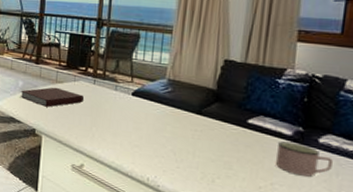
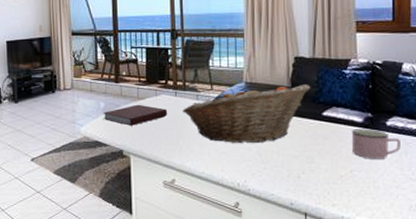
fruit basket: none [99,82,239,142] -> present [182,84,311,143]

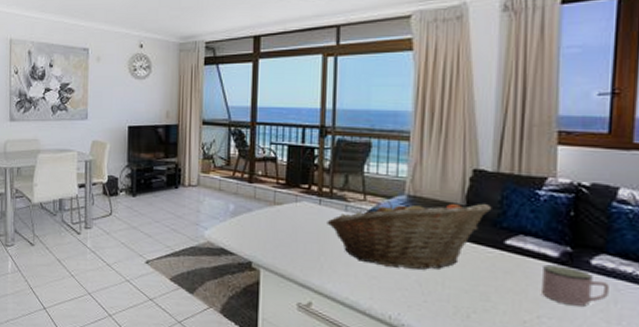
notebook: present [103,104,168,126] -> none [231,210,309,235]

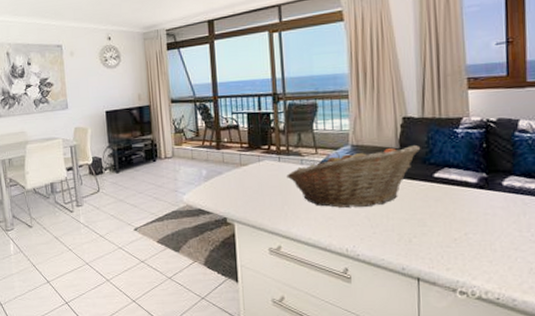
mug: present [540,264,609,307] -> none [465,189,518,221]

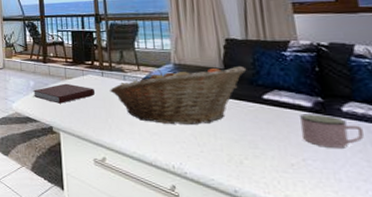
notebook: none [205,170,272,193] -> present [33,83,96,104]
mug: none [465,189,518,221] -> present [300,114,364,148]

